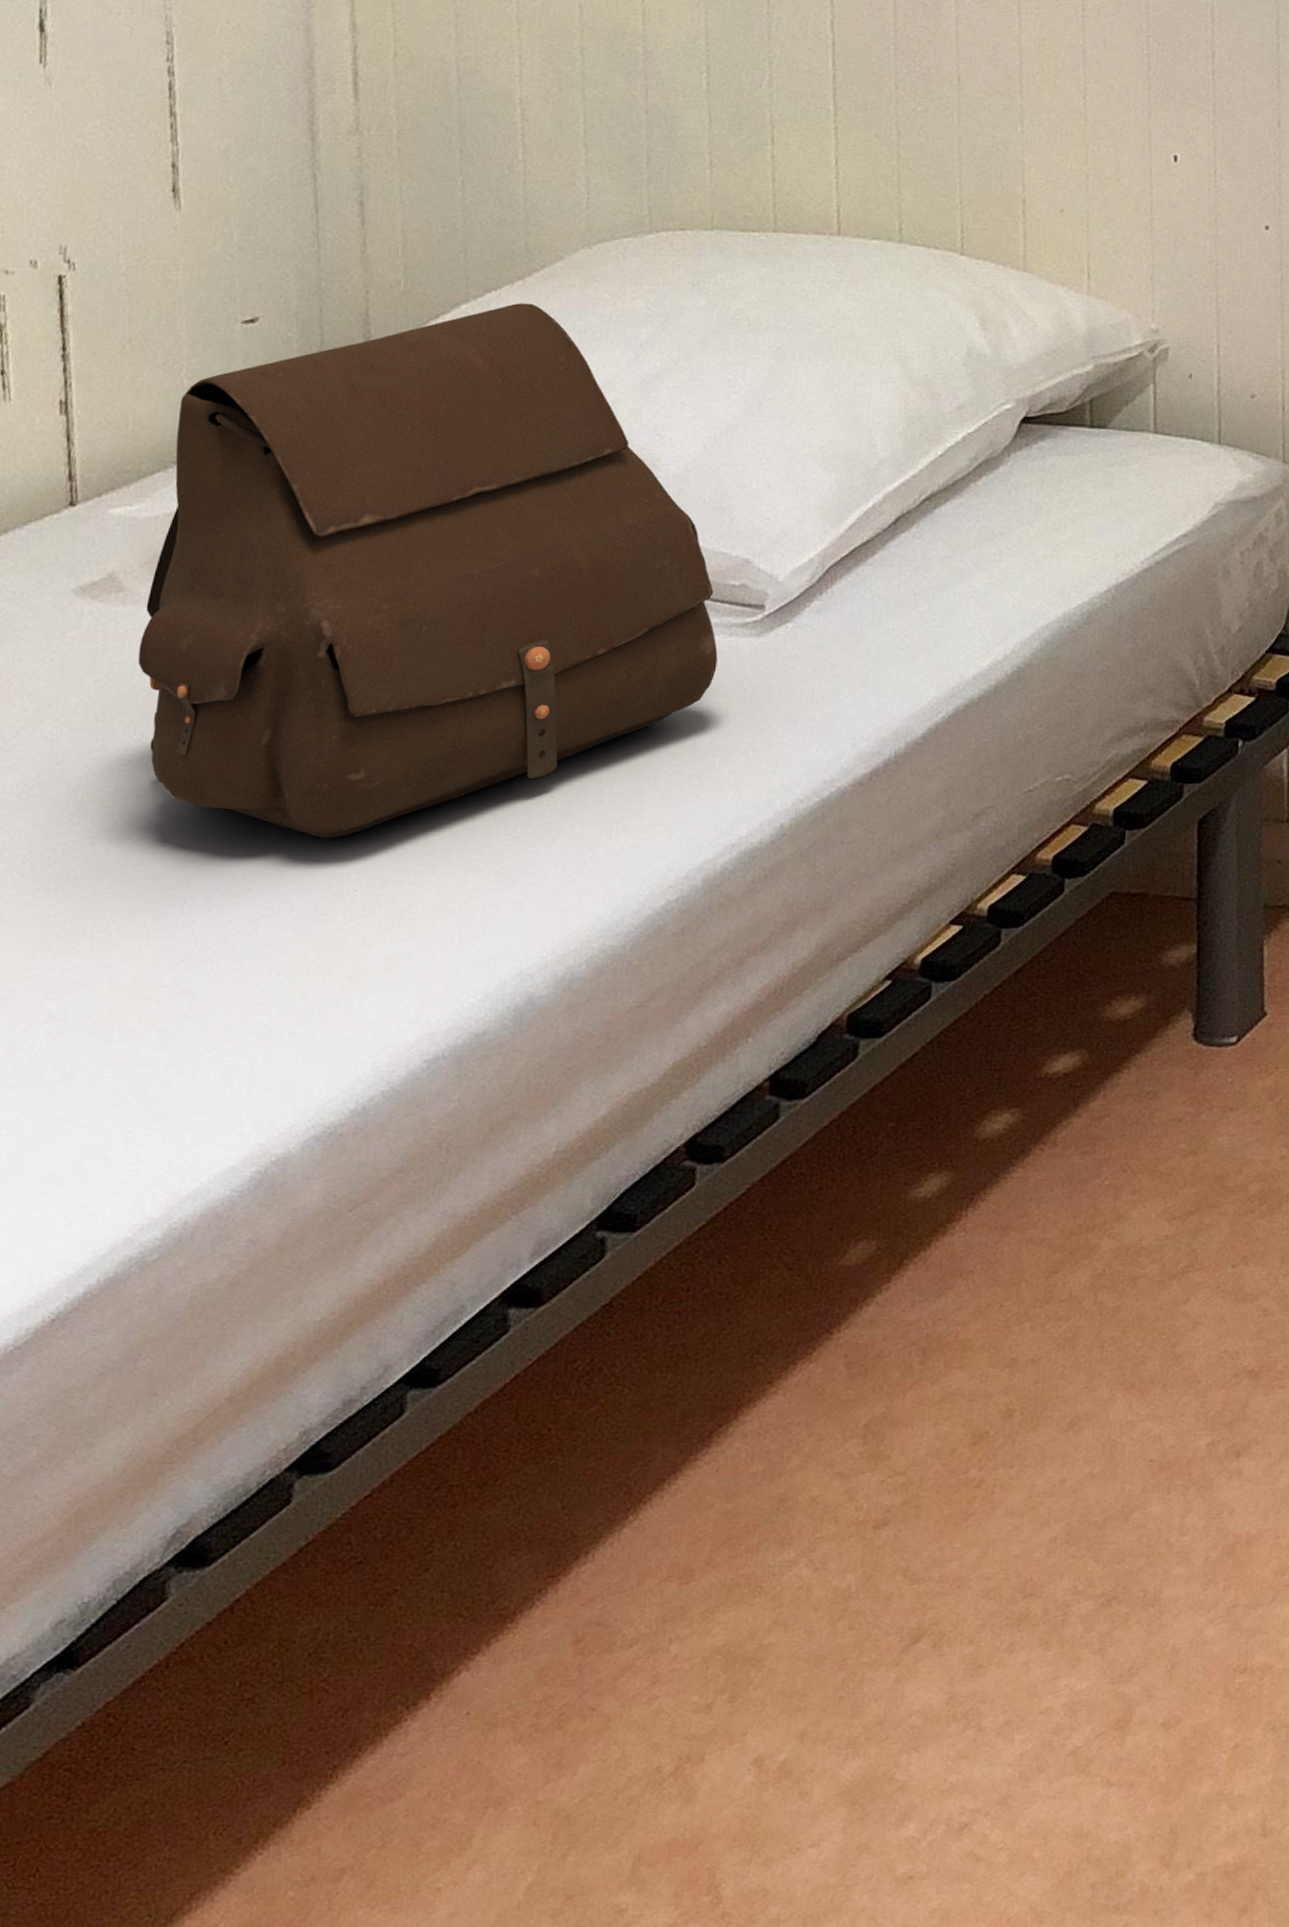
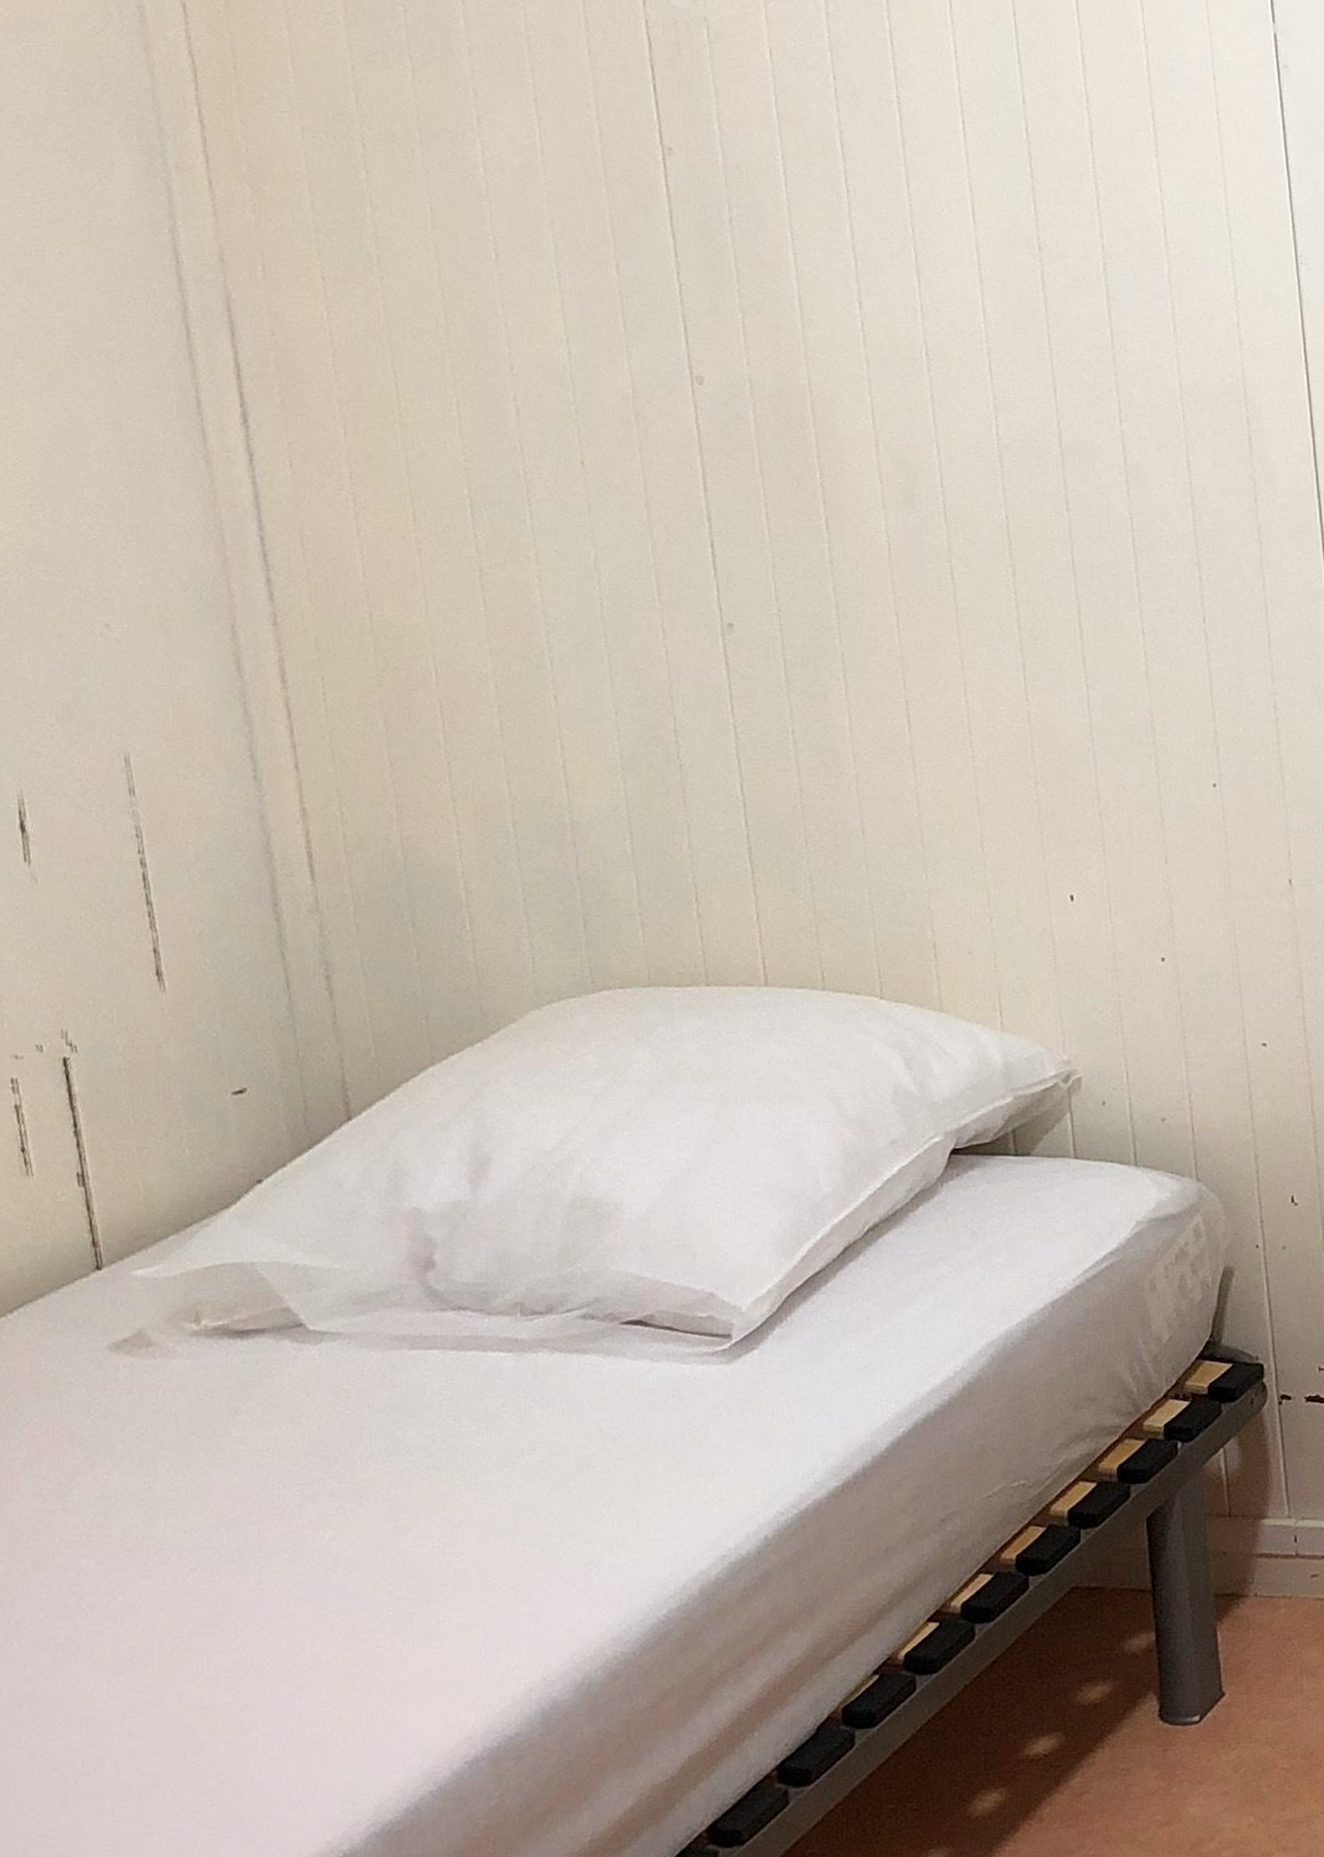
satchel: present [137,303,718,839] -> none [172,1063,693,1564]

